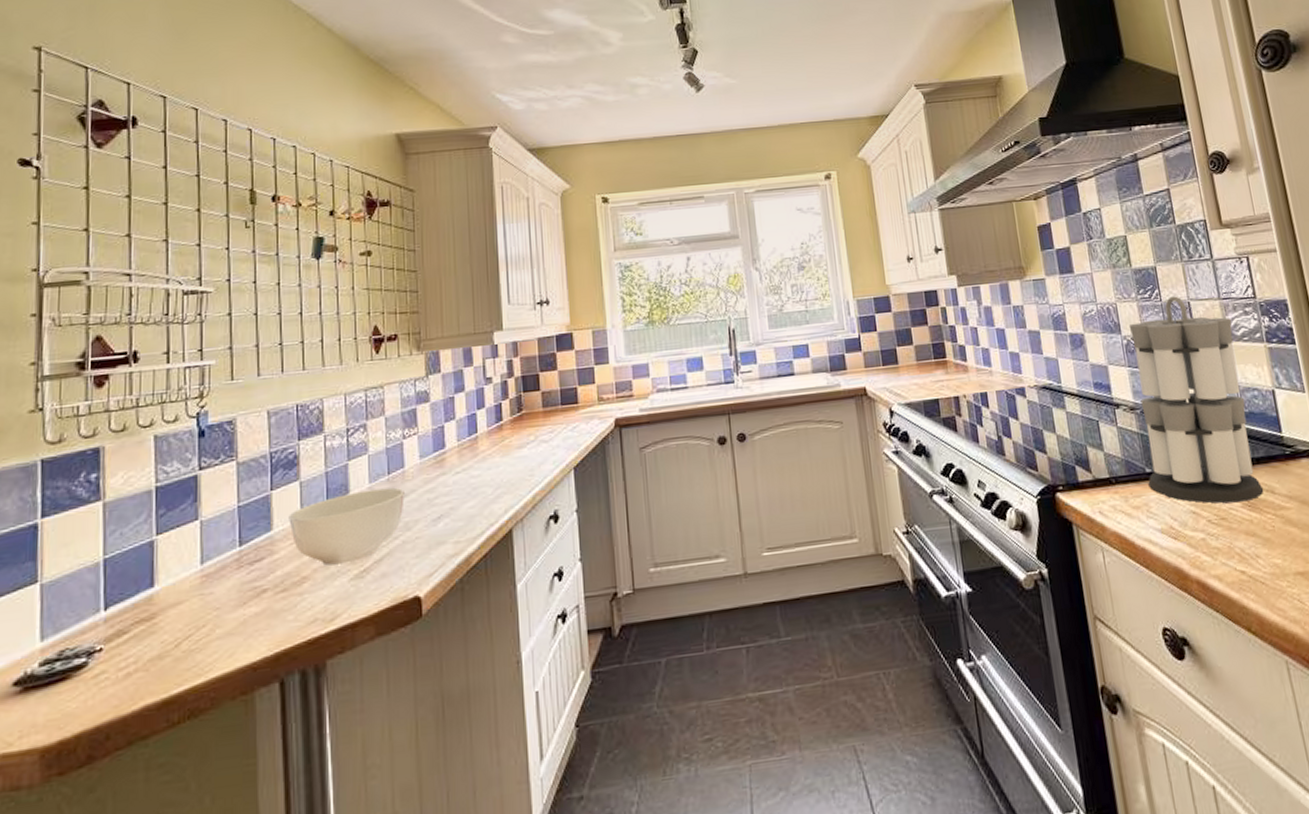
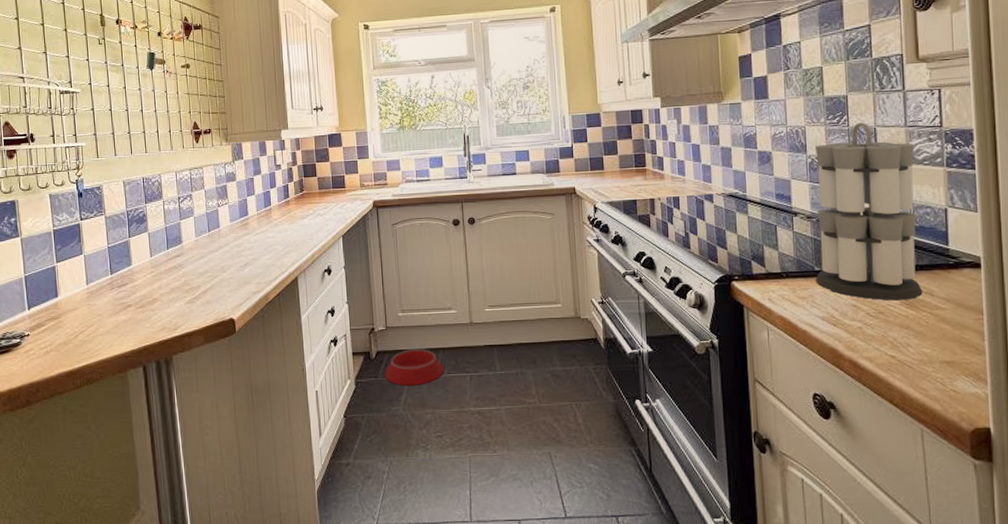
bowl: present [289,487,405,566] -> none [142,241,221,292]
pet bowl: none [632,616,713,672] -> present [385,349,445,386]

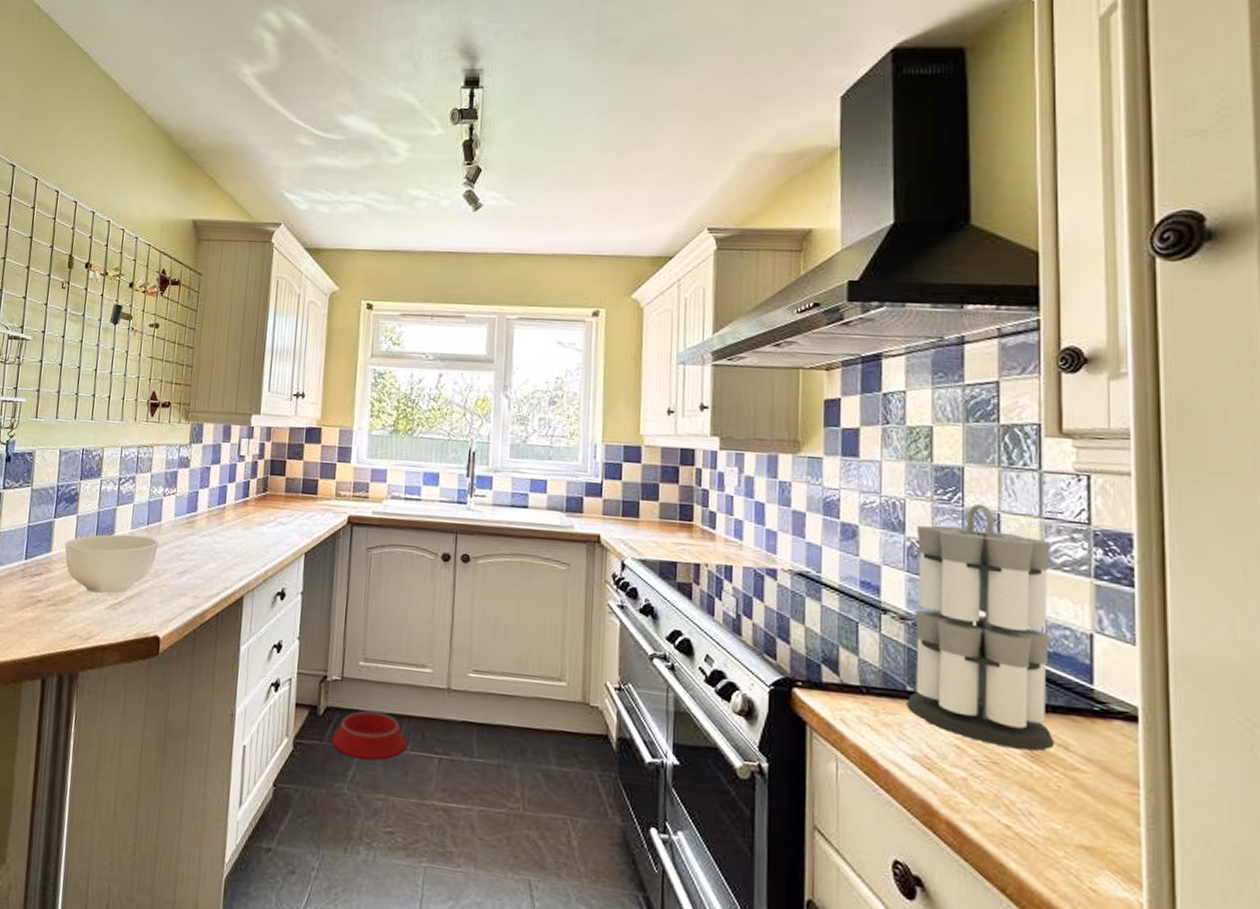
bowl: none [142,241,221,292] -> present [64,534,159,594]

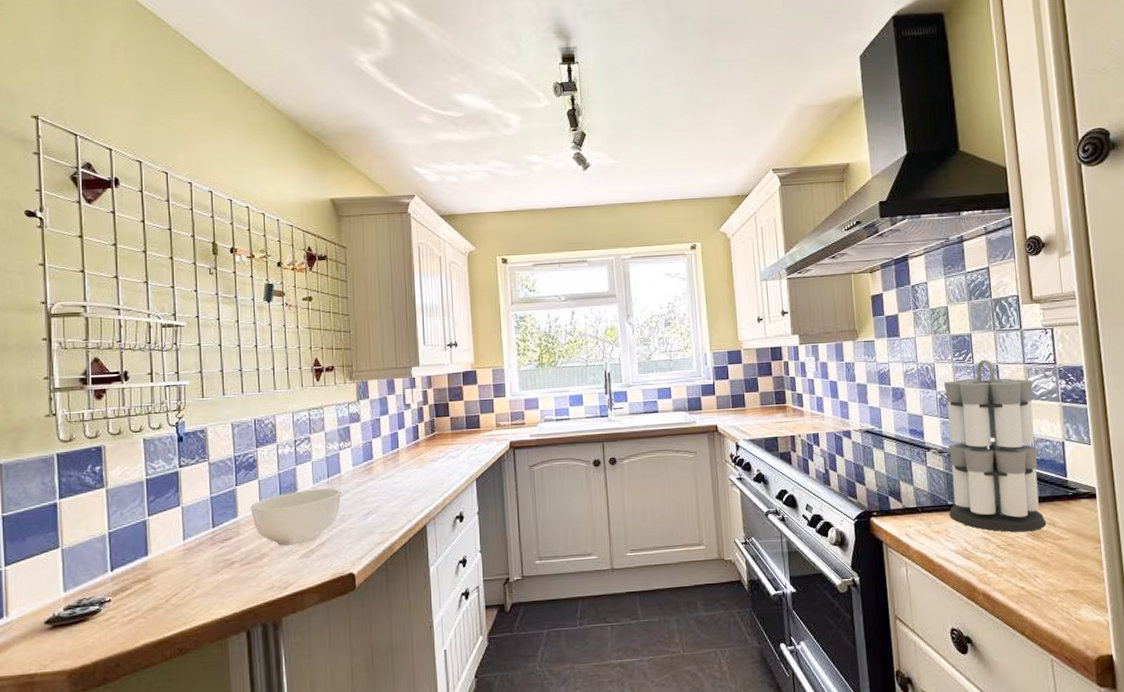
pet bowl: present [332,710,408,760] -> none [520,599,585,640]

